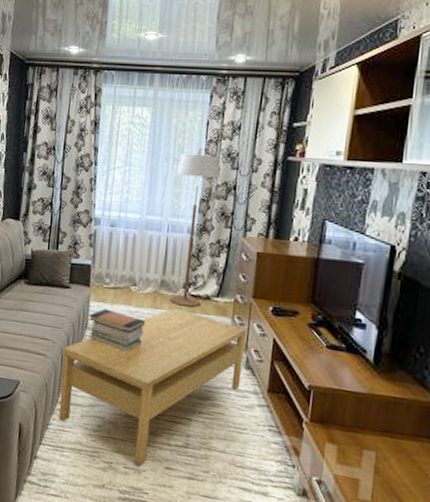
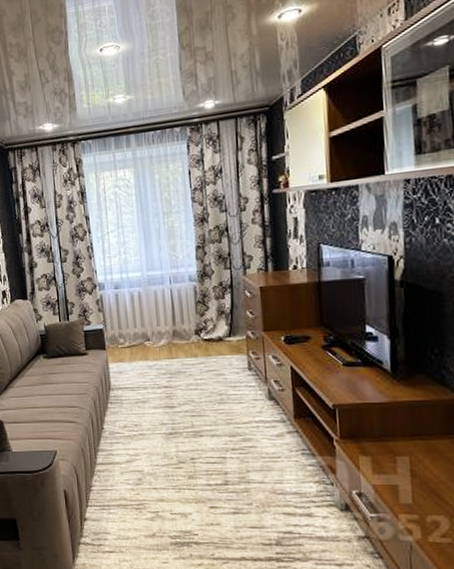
coffee table: present [59,307,248,464] -> none [92,354,267,508]
book stack: present [88,309,145,351] -> none [109,368,166,404]
floor lamp: present [169,147,221,308] -> none [168,197,214,352]

